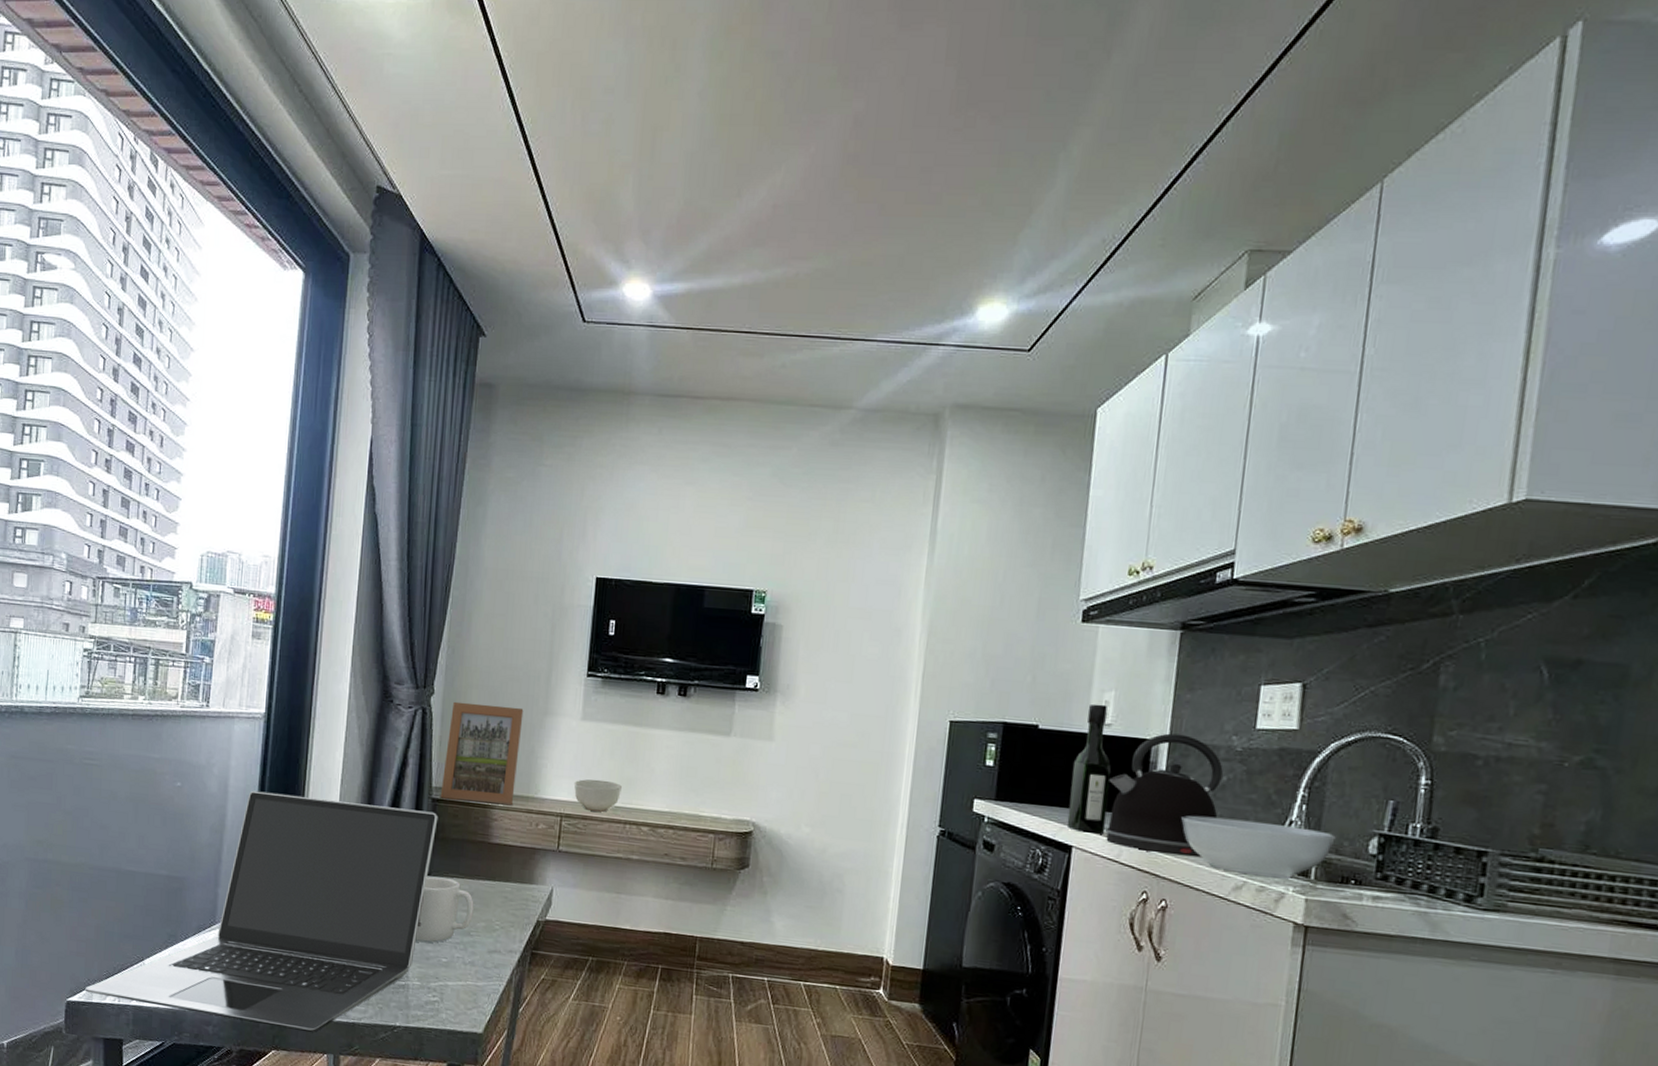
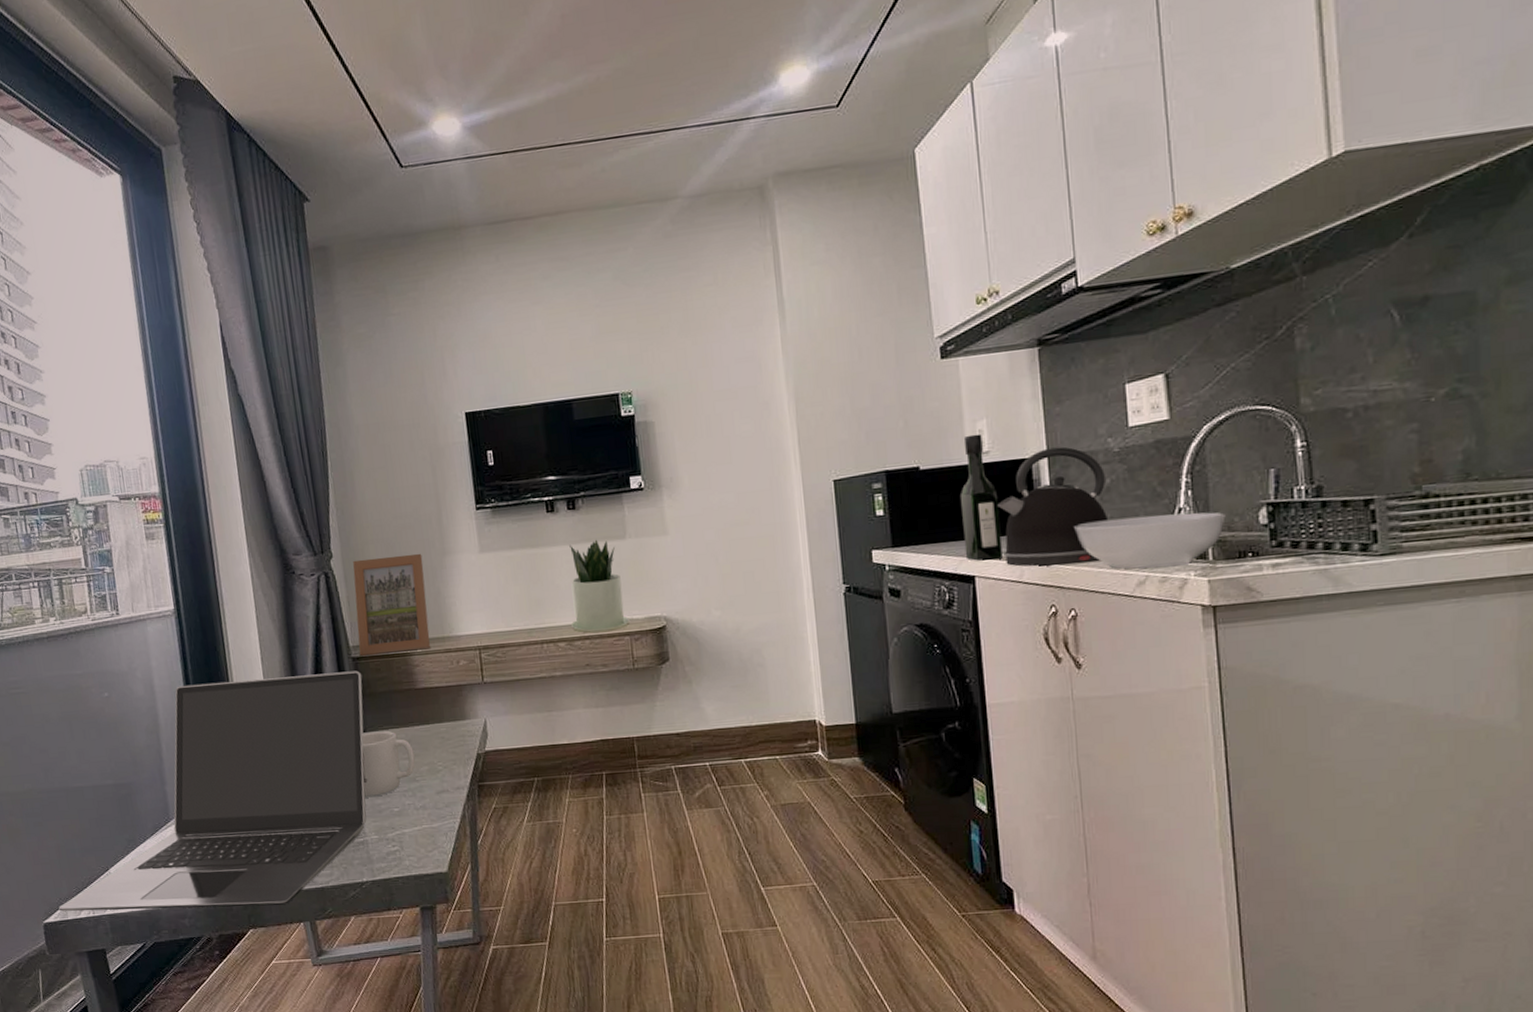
bowl: present [574,779,622,812] -> none [485,606,532,638]
planter: none [658,730,717,826] -> present [569,539,629,633]

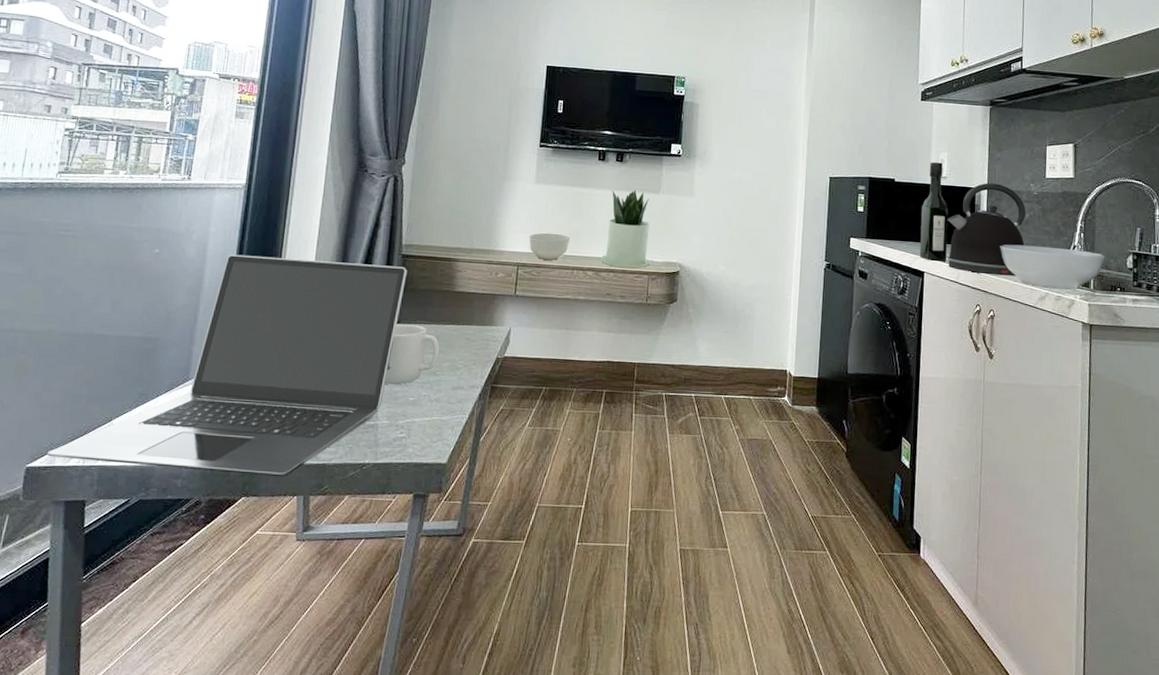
picture frame: present [353,553,430,657] -> none [409,170,485,258]
bowl: none [485,606,532,638] -> present [528,233,570,260]

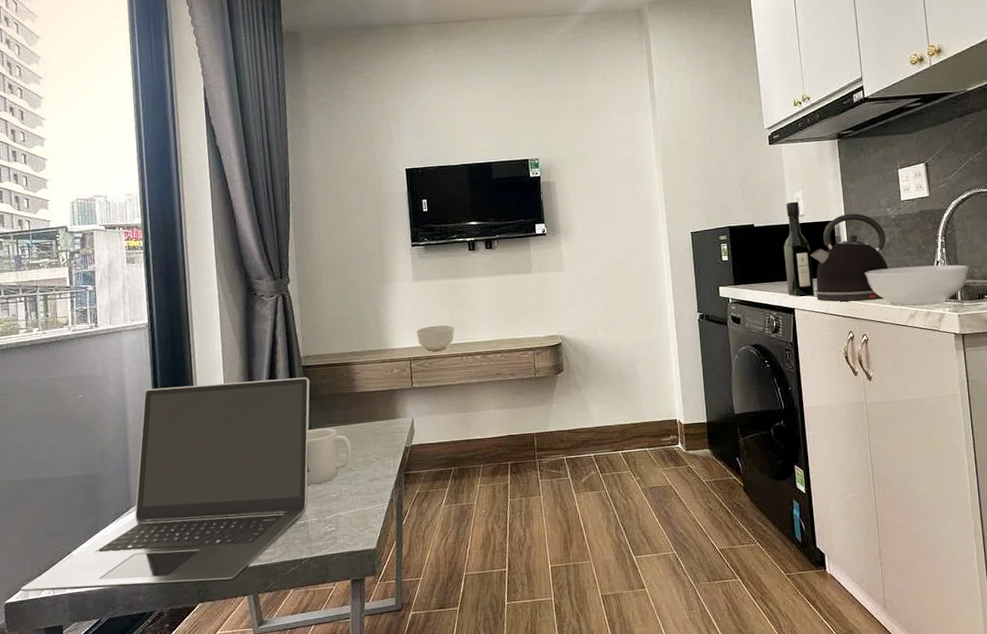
planter: present [601,190,650,269] -> none [486,273,533,348]

